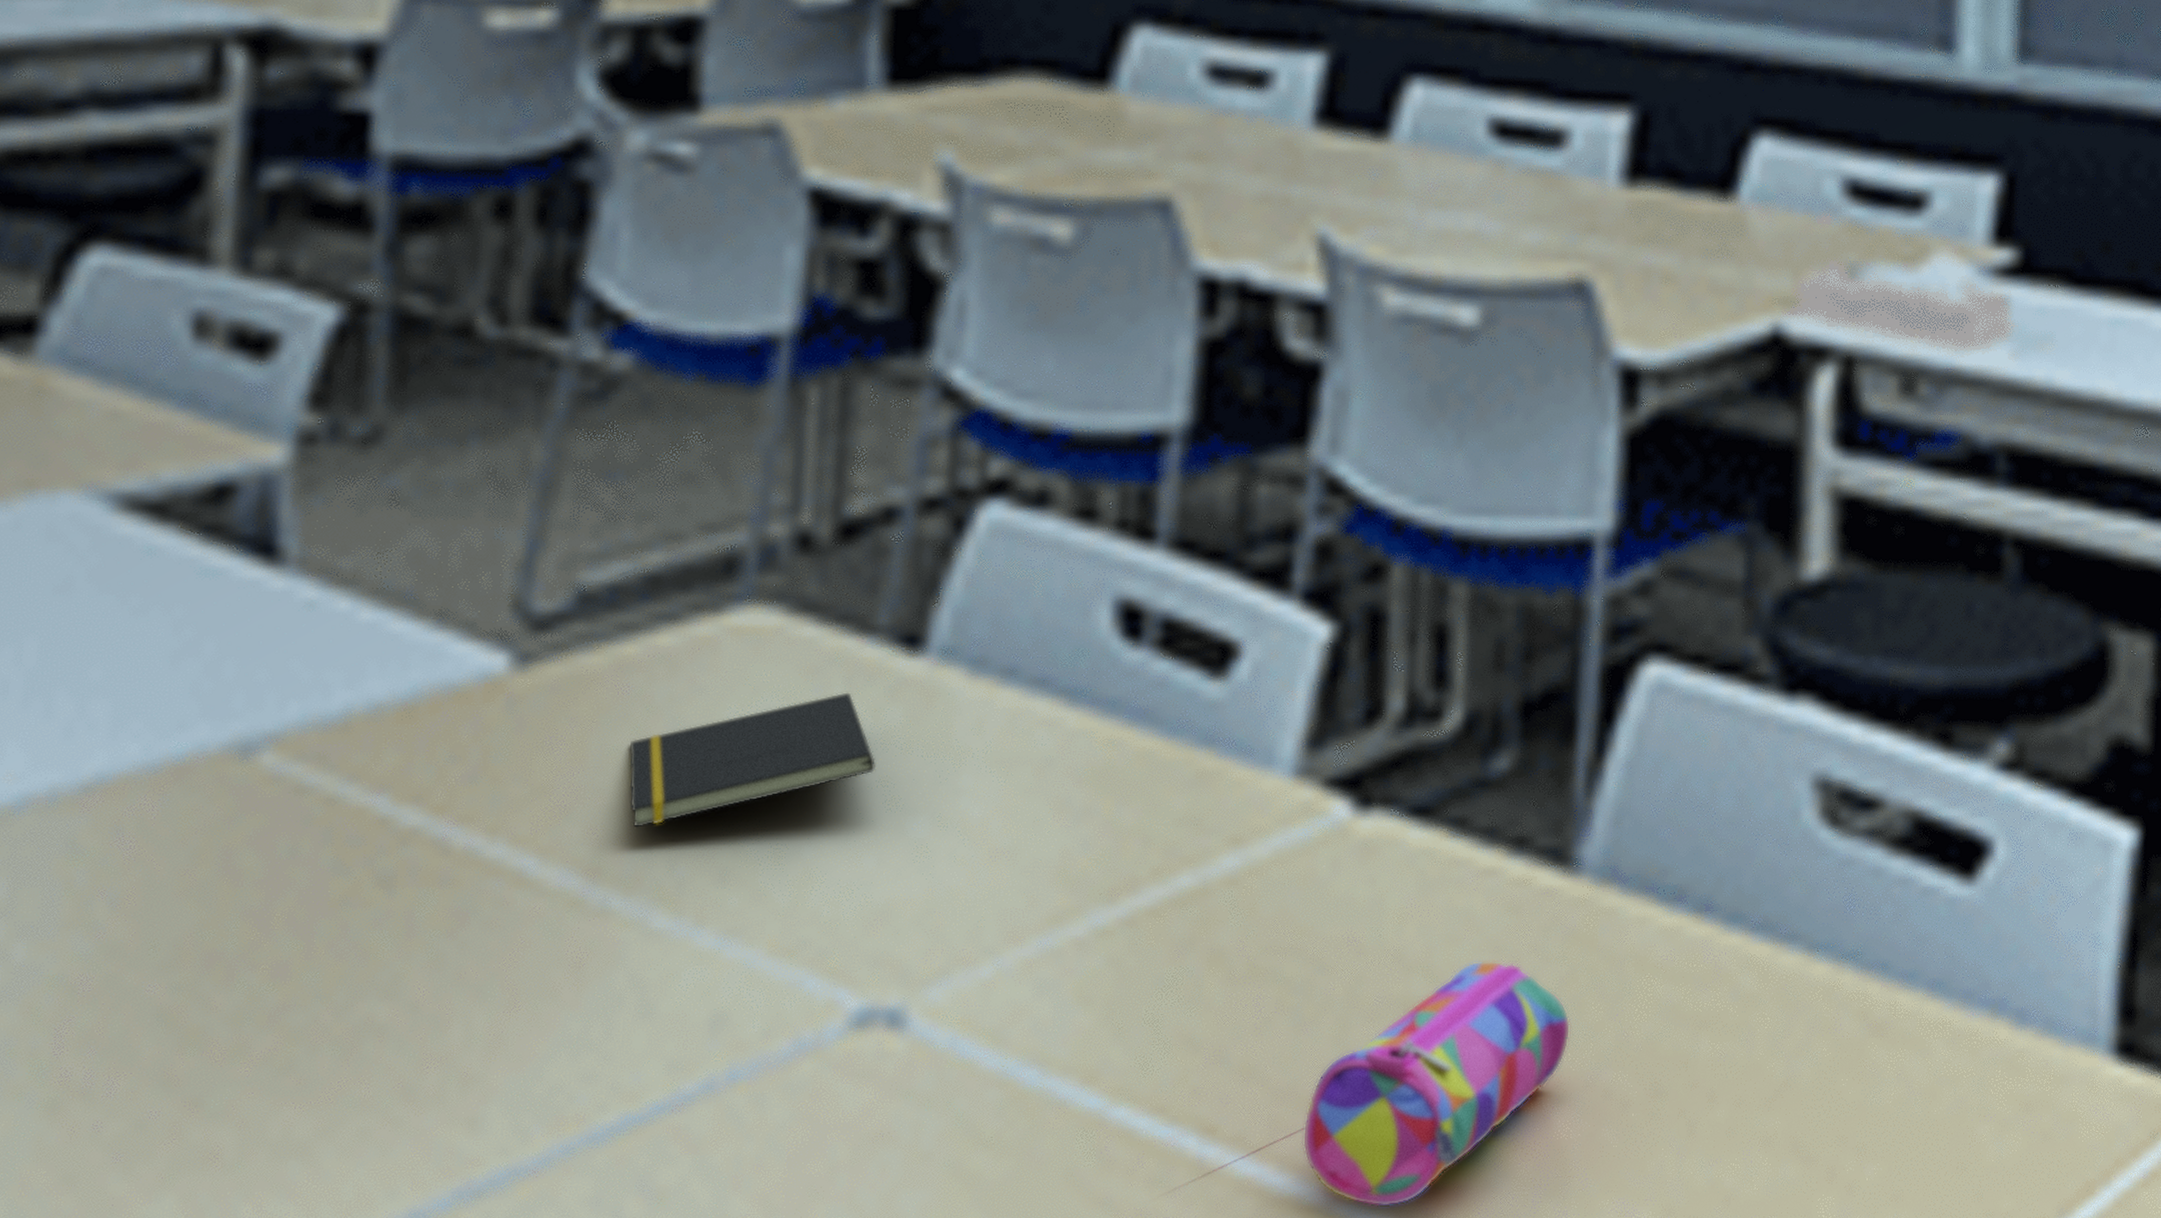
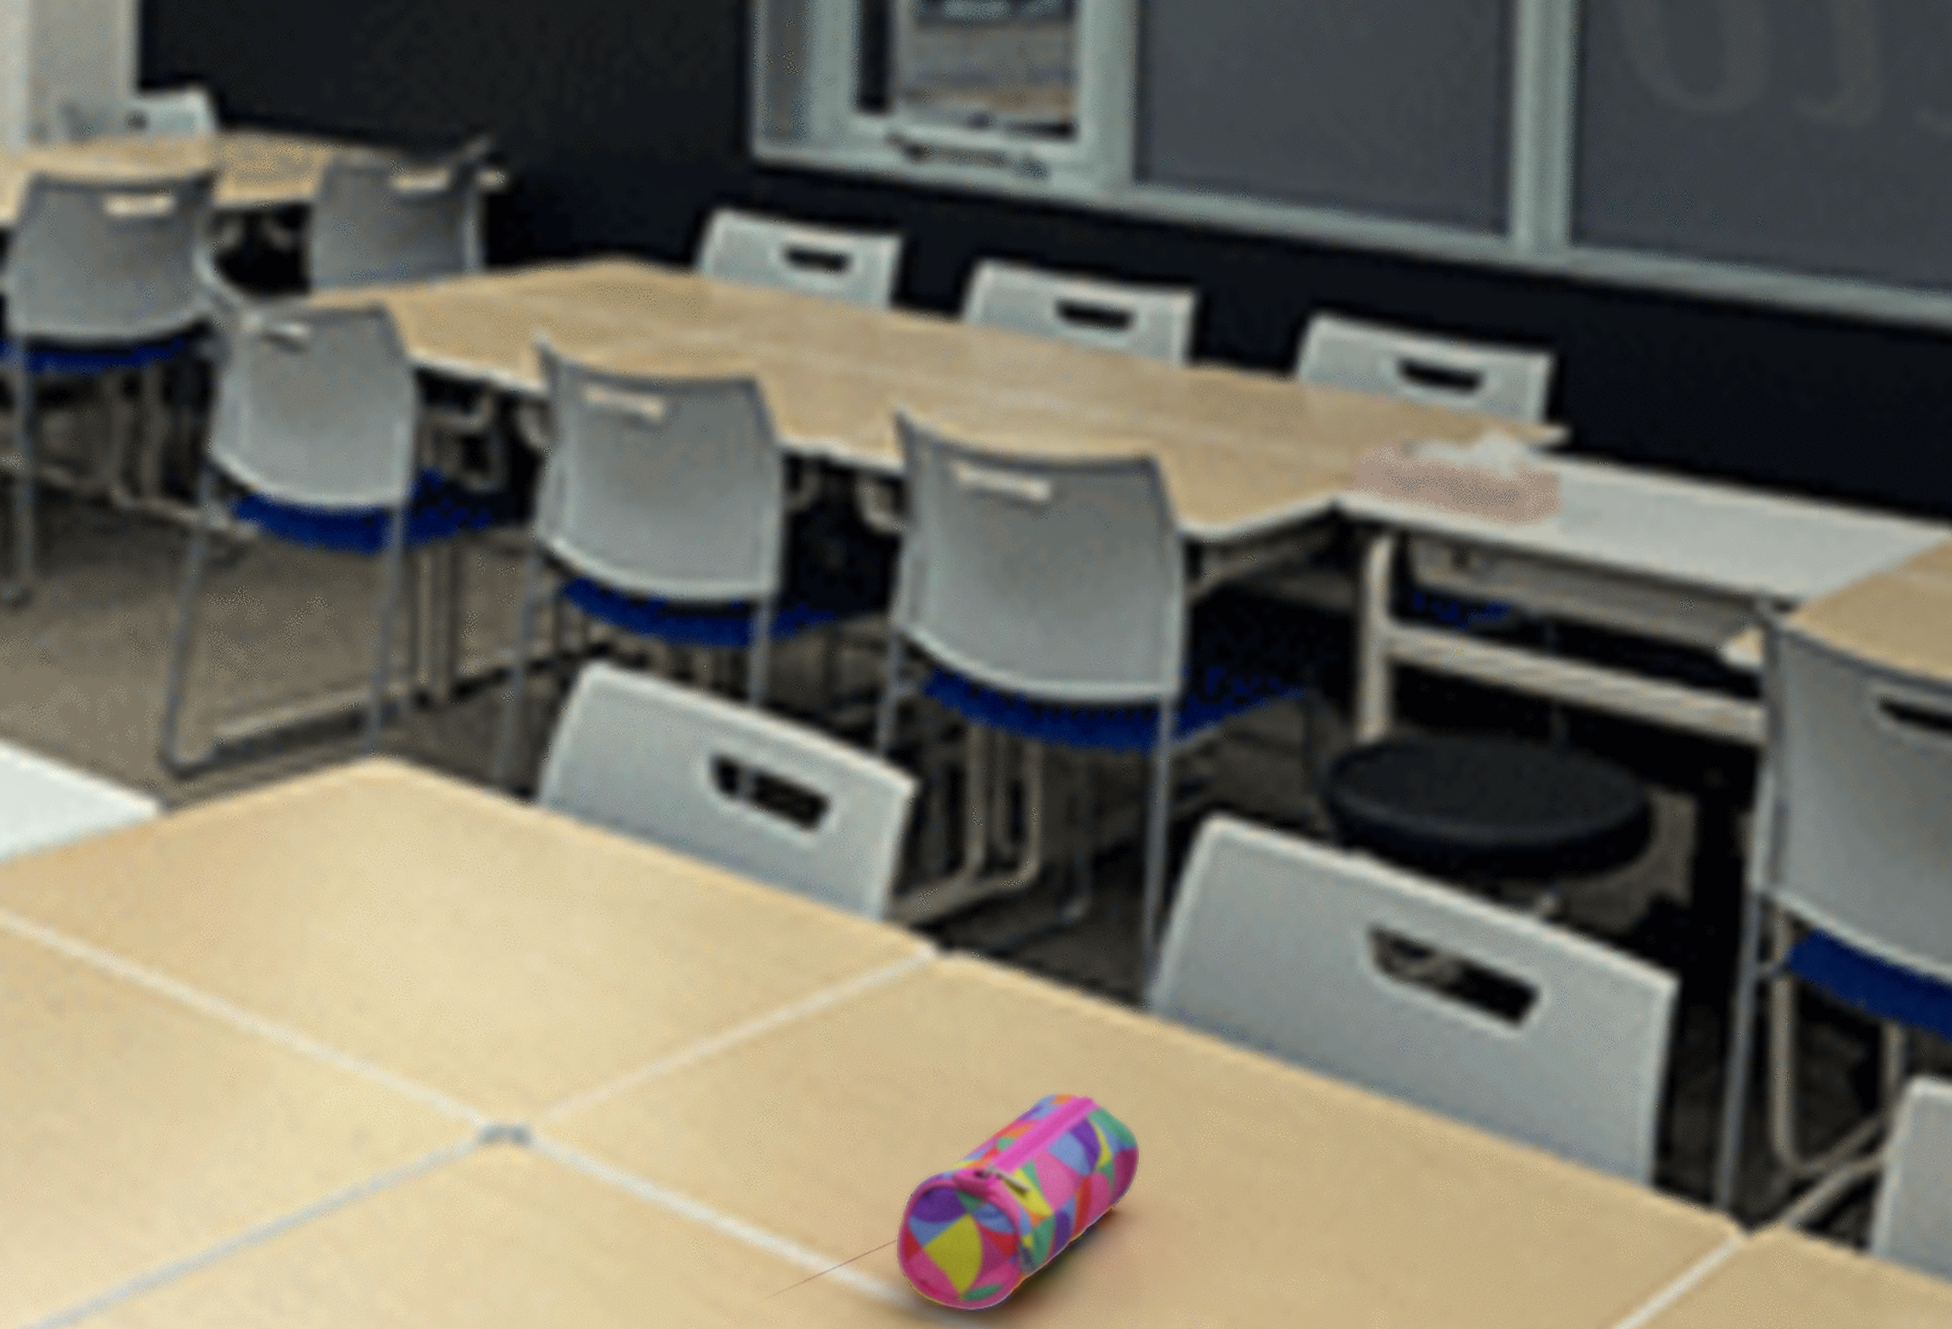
notepad: present [629,692,876,829] -> none [269,839,496,962]

